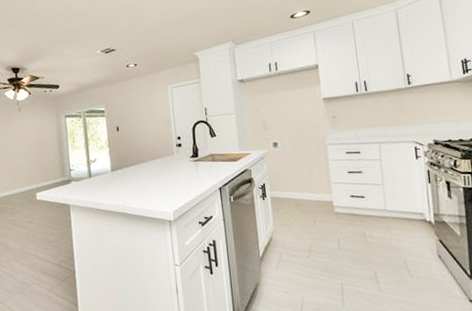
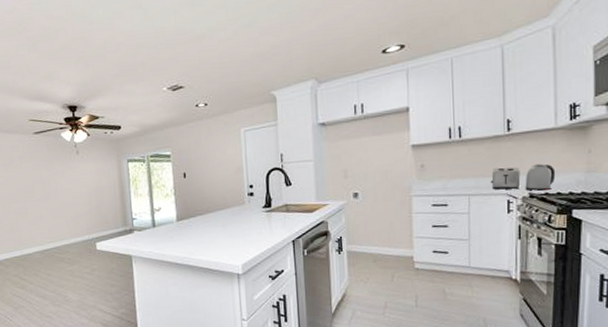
toaster: none [397,117,425,138] -> present [490,167,521,190]
kettle: none [428,113,456,139] -> present [525,164,556,192]

